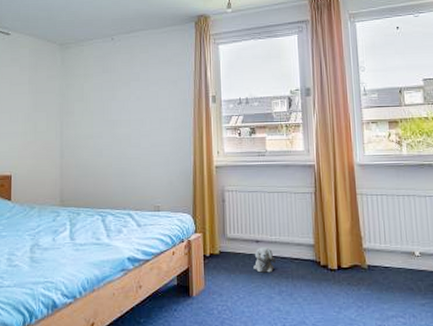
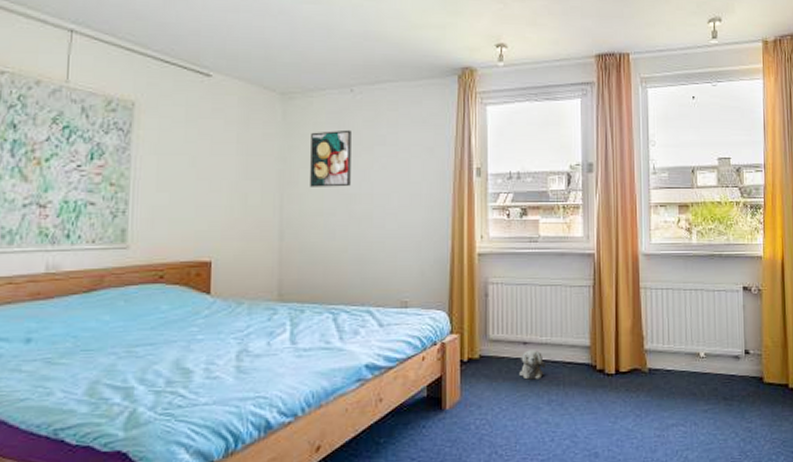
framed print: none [83,70,113,116] -> present [310,129,351,187]

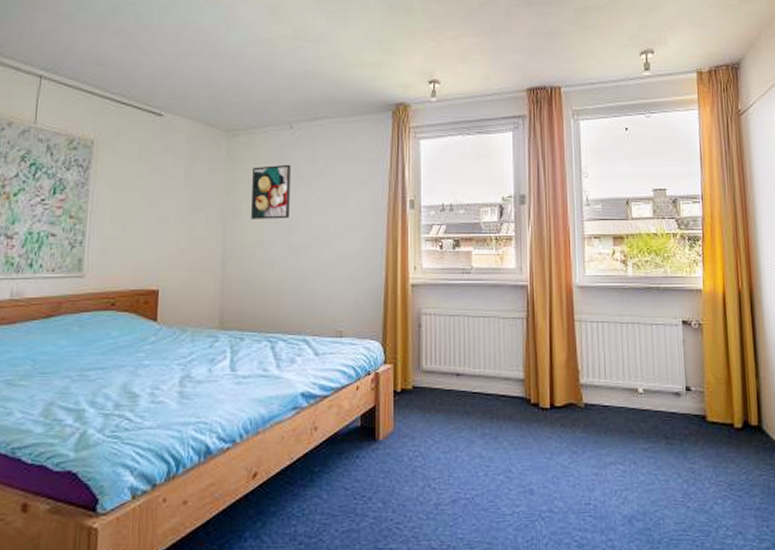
plush toy: present [519,350,545,380] -> none [452,382,479,412]

